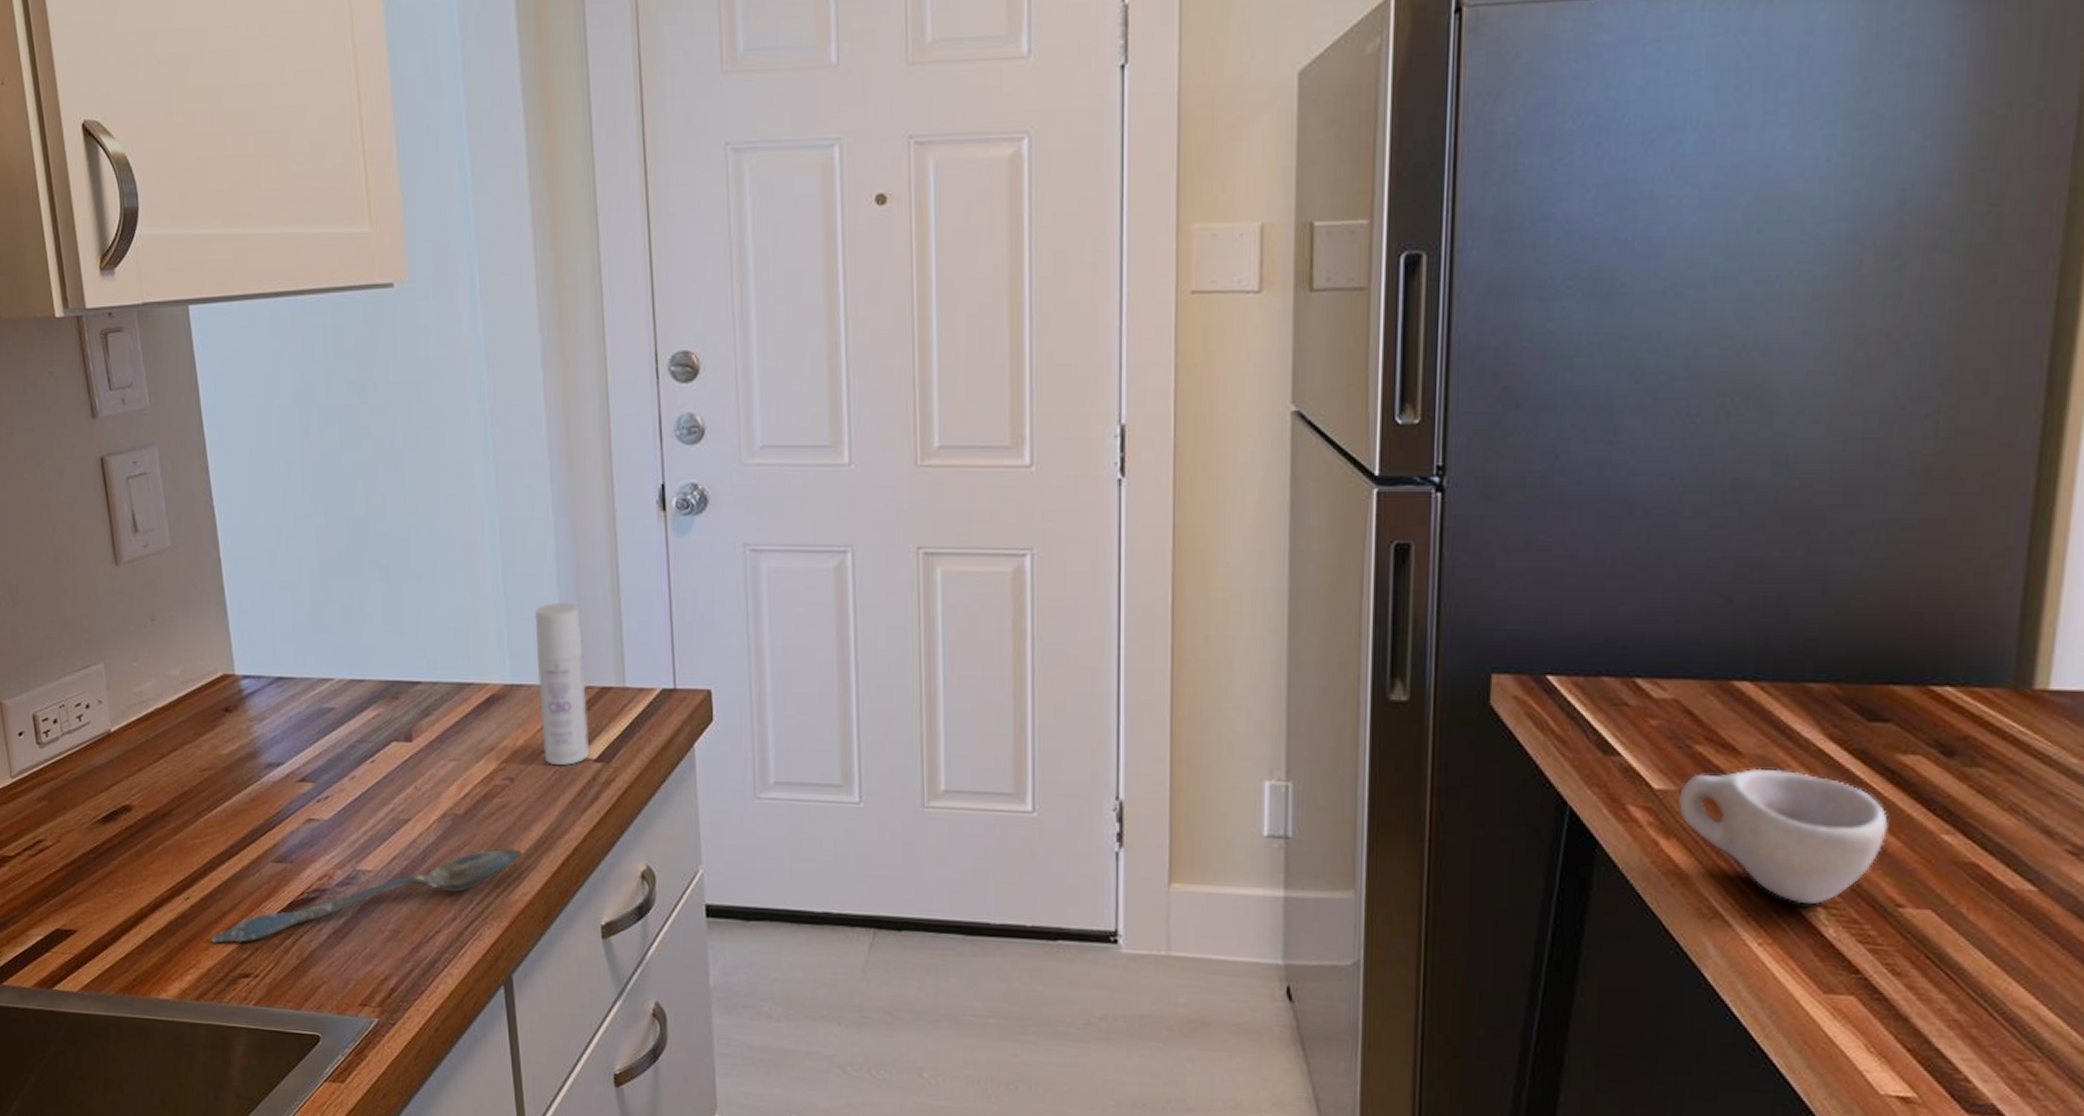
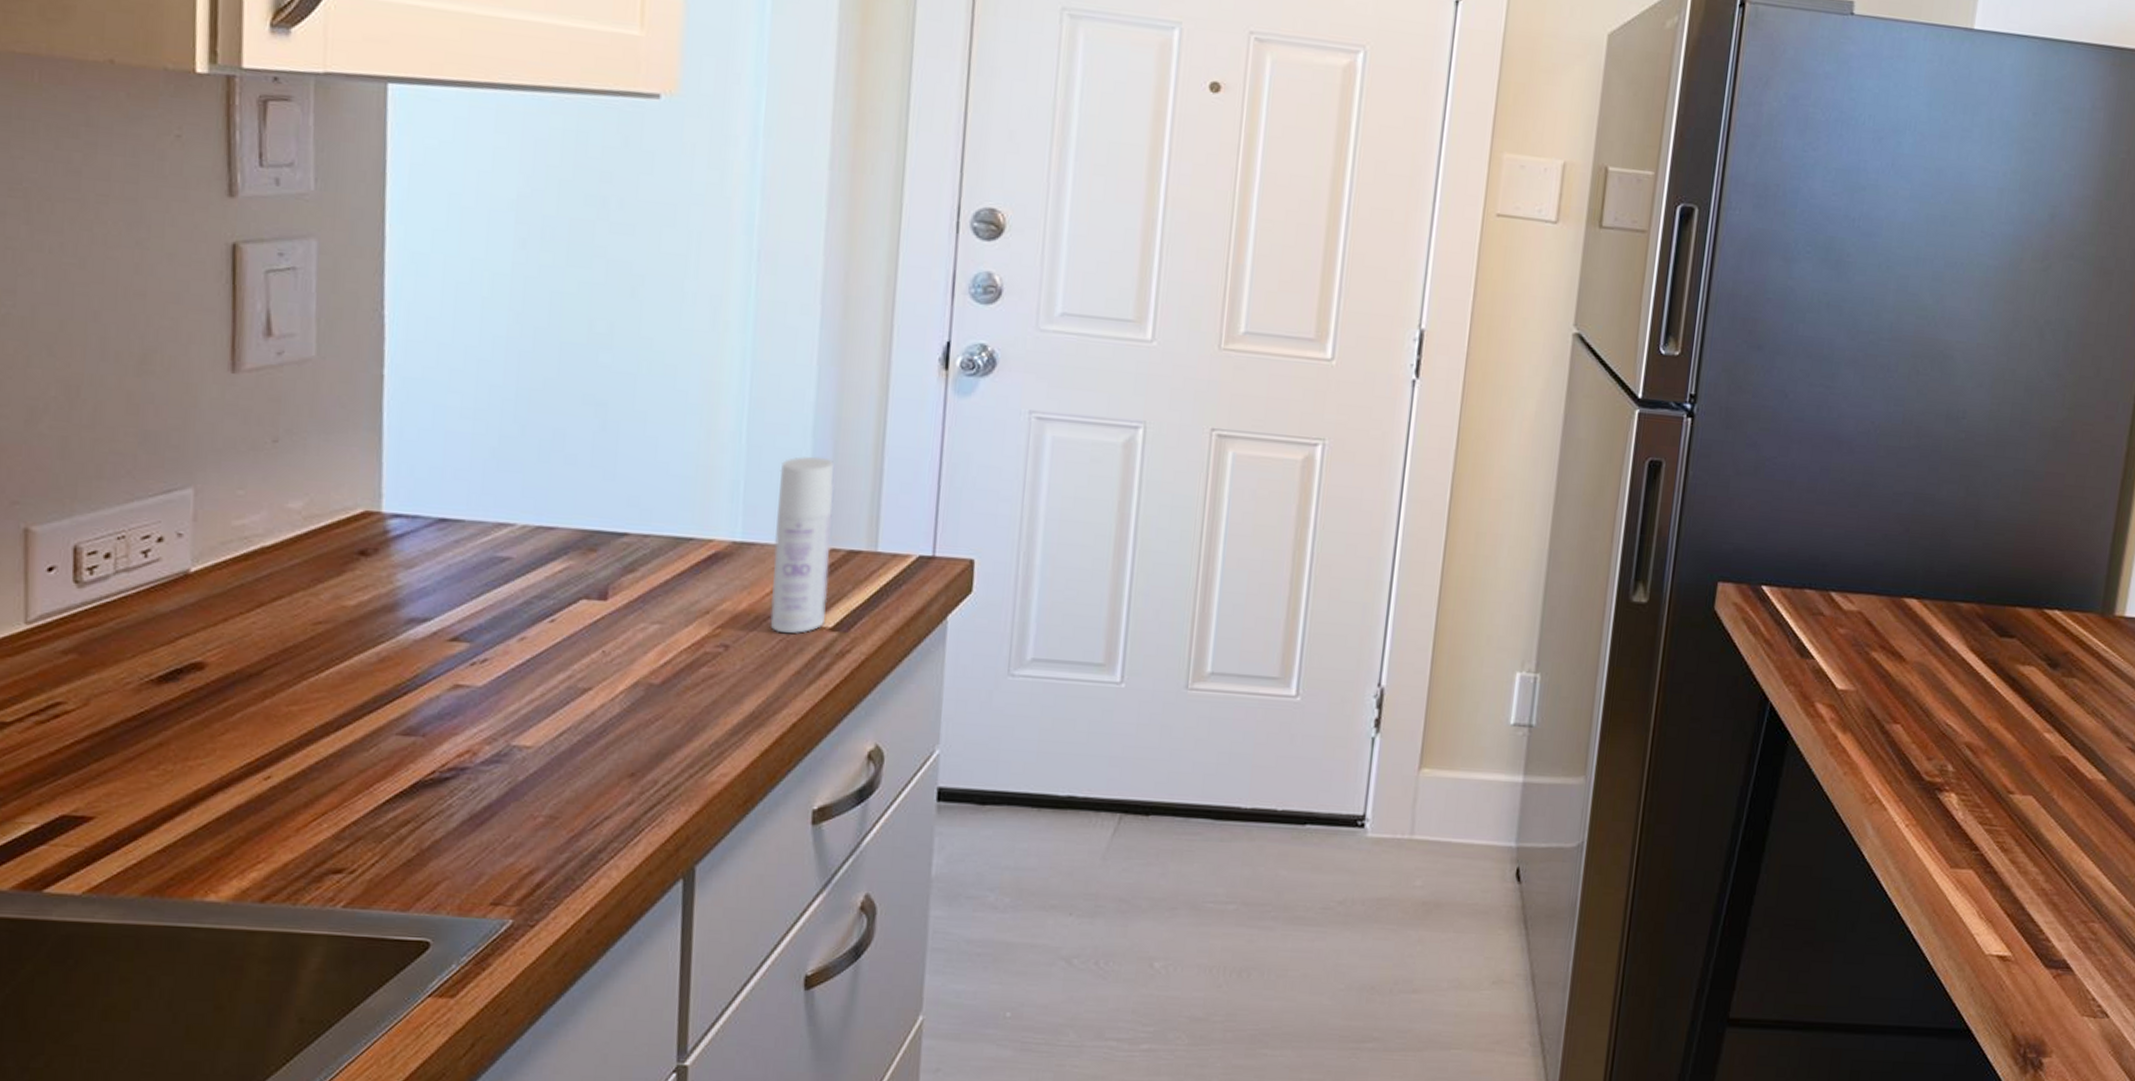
spoon: present [211,848,523,944] -> none [294,723,729,833]
cup: present [1678,768,1888,904] -> none [1854,673,2007,790]

